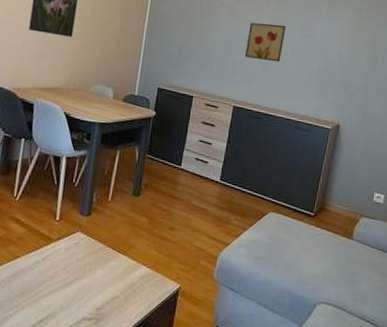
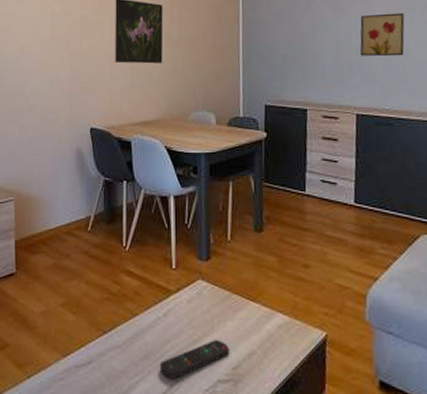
remote control: none [32,284,97,315] -> present [159,340,230,379]

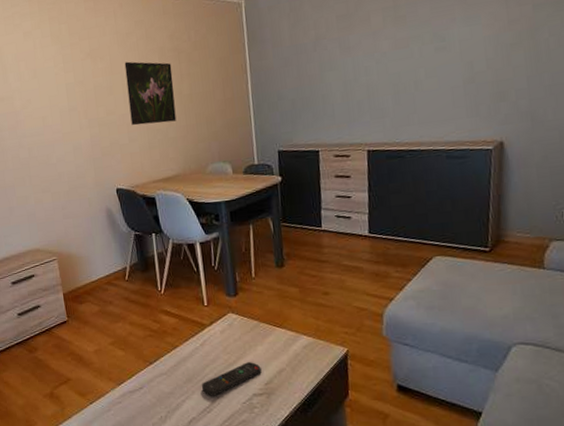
wall art: present [360,12,405,57] -> none [368,43,414,93]

